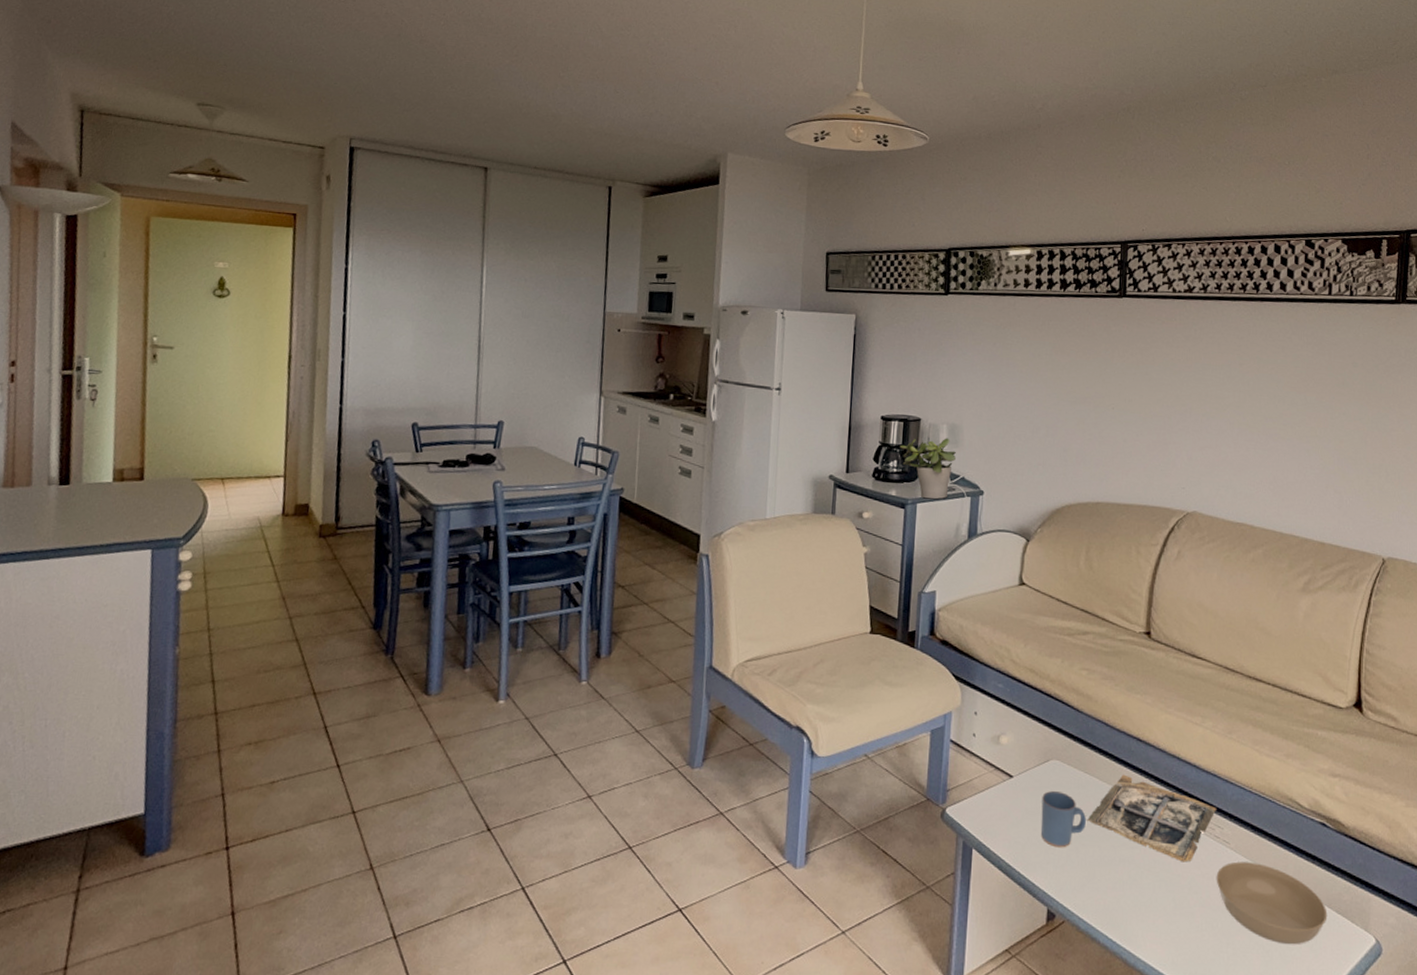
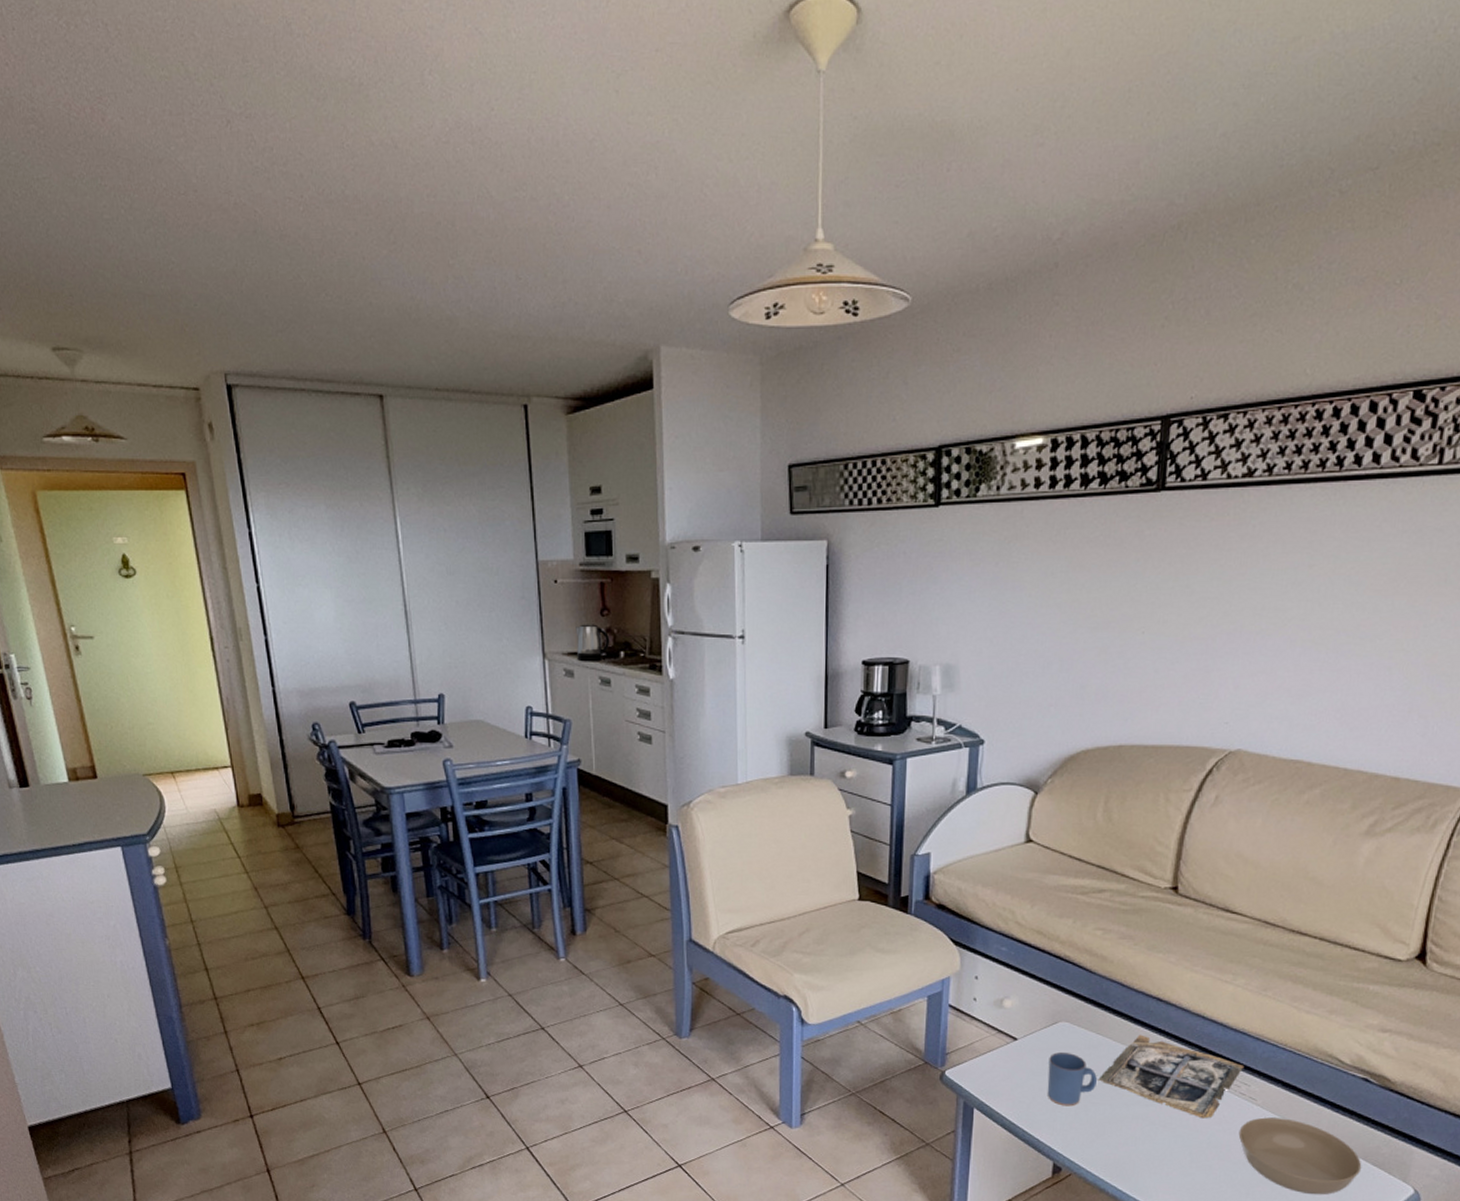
kettle: none [631,368,663,402] -> present [576,624,610,662]
potted plant: present [899,438,956,500] -> none [885,681,951,753]

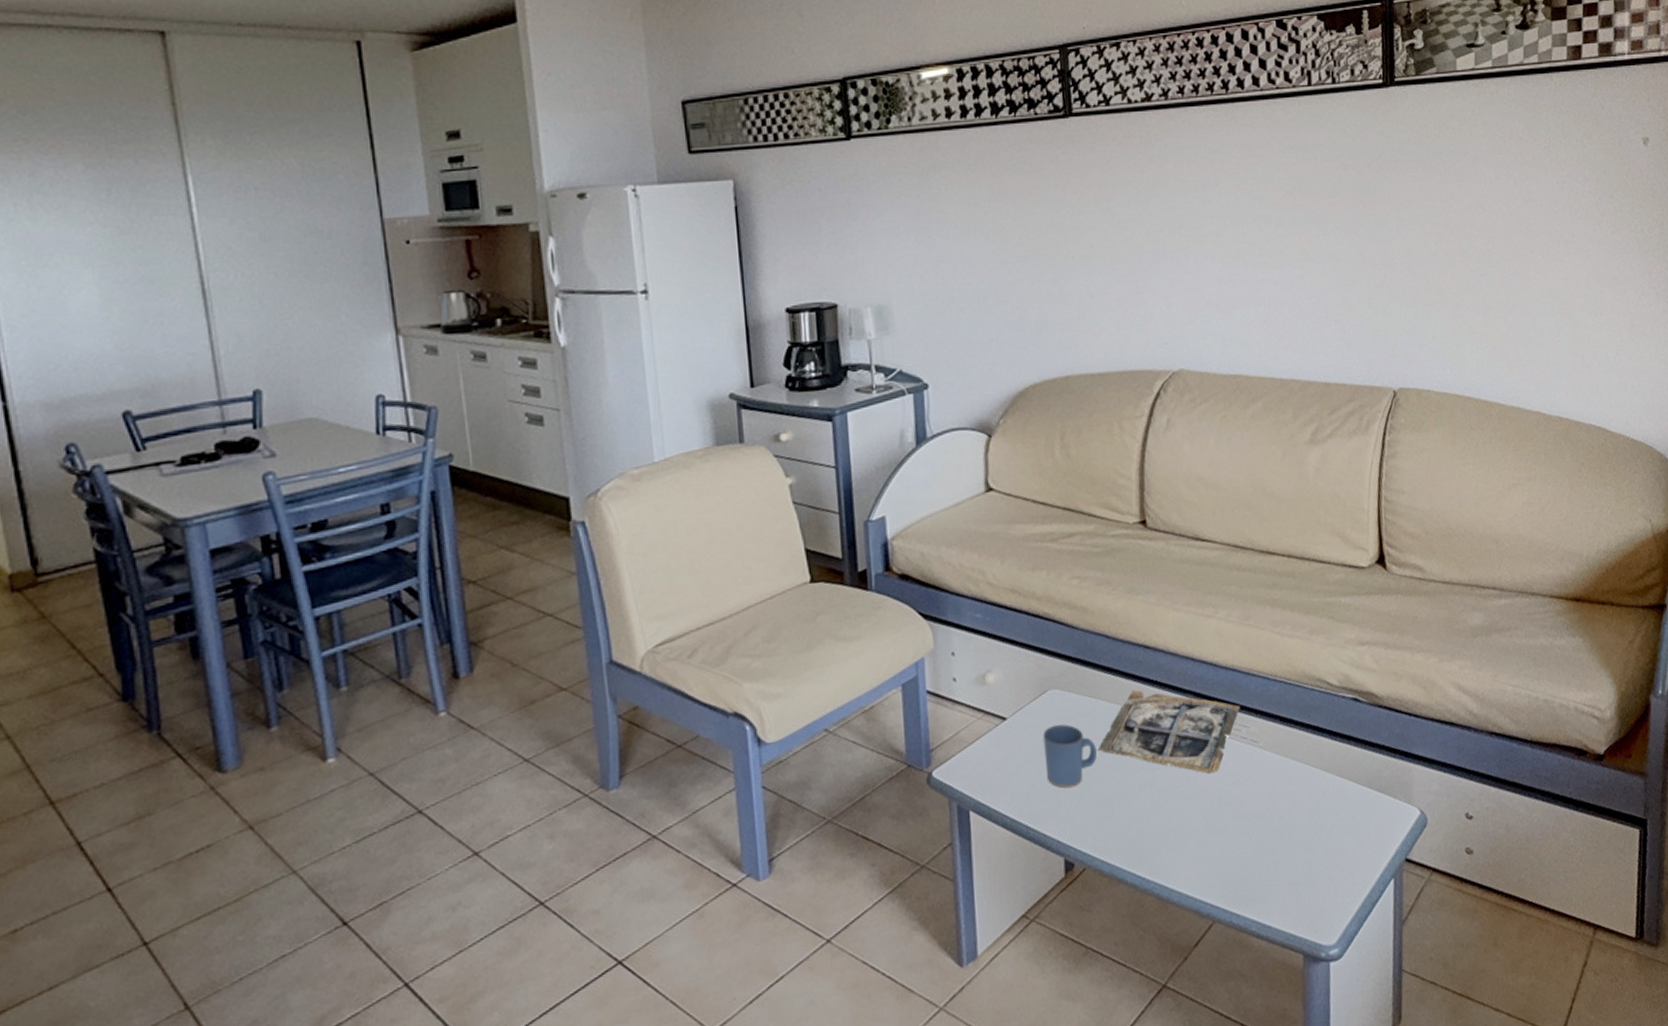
bowl: present [1238,1117,1362,1195] -> none [1247,756,1369,839]

